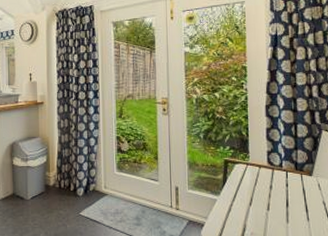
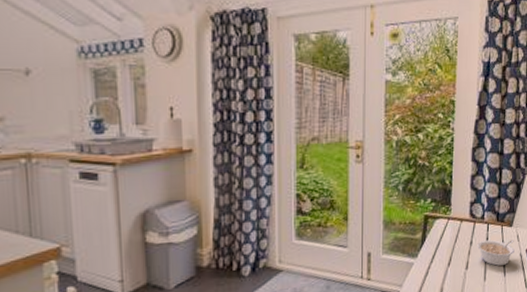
legume: none [277,186,317,210] -> present [477,239,515,266]

